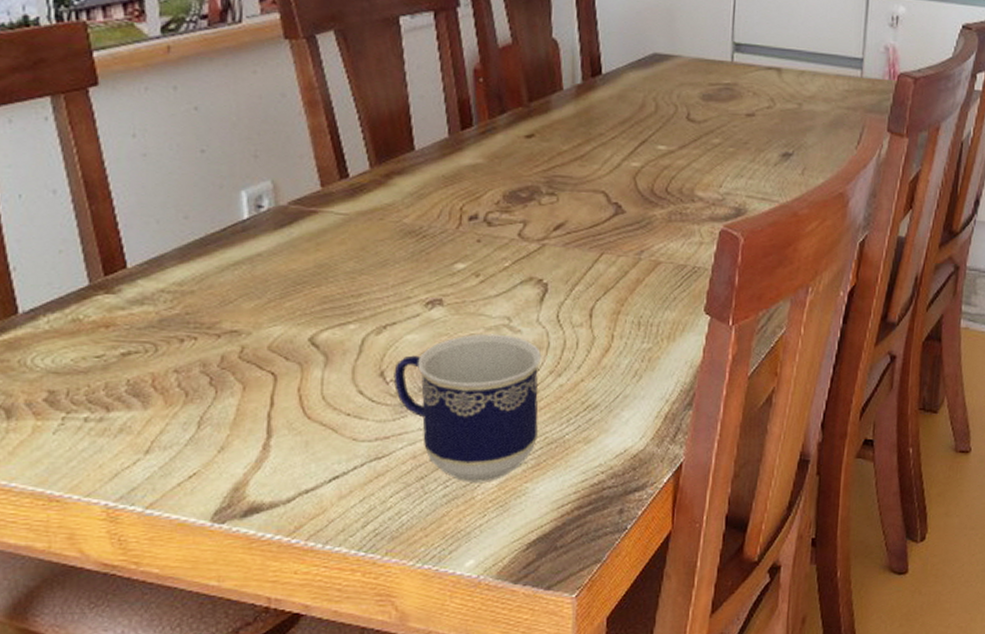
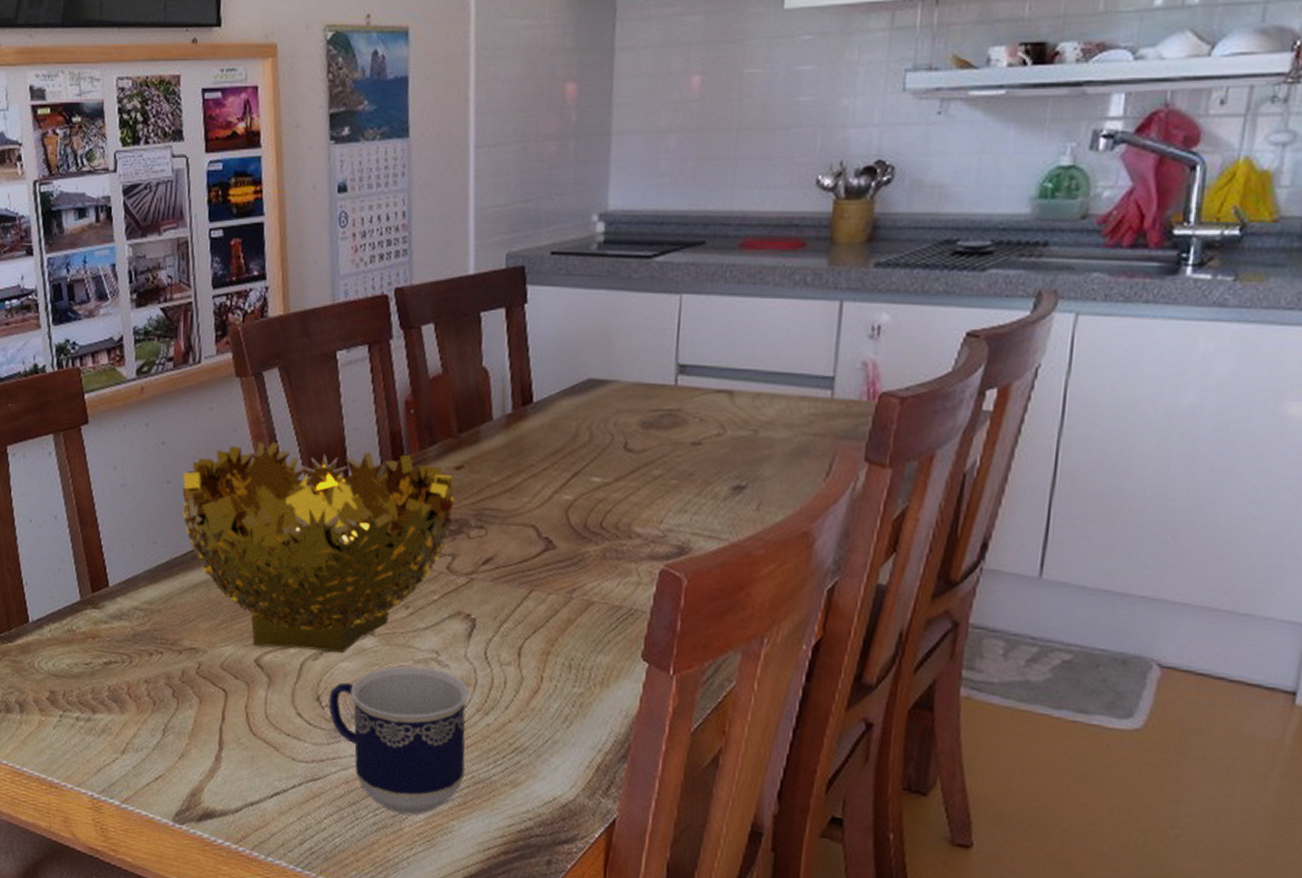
decorative bowl: none [219,107,526,326] -> present [182,441,455,654]

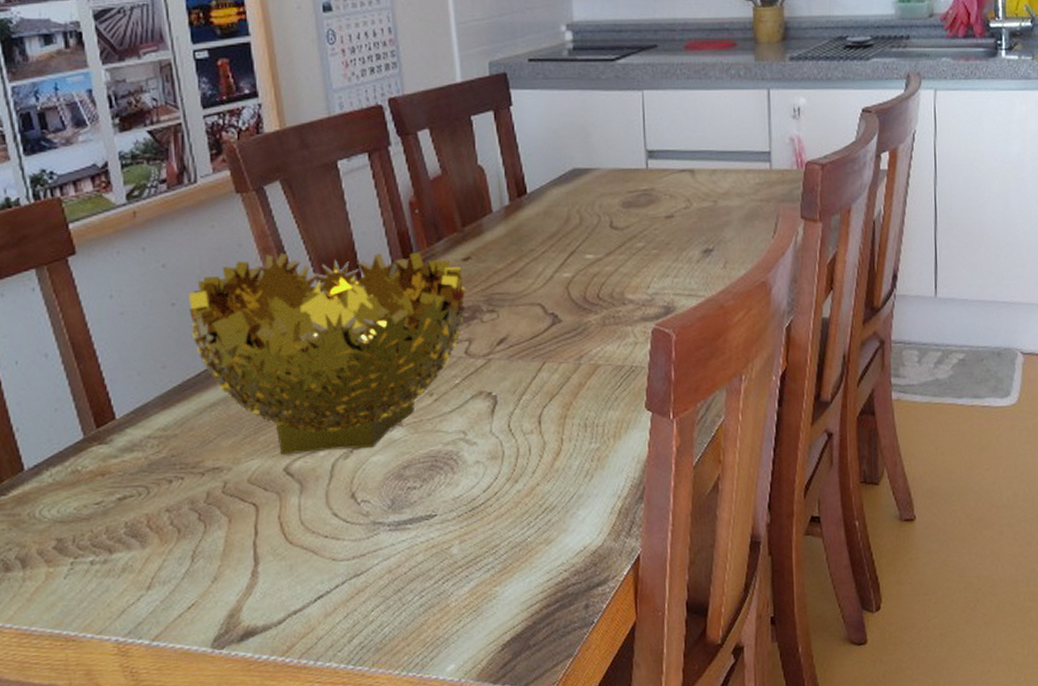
cup: present [328,666,469,815] -> none [363,448,501,591]

